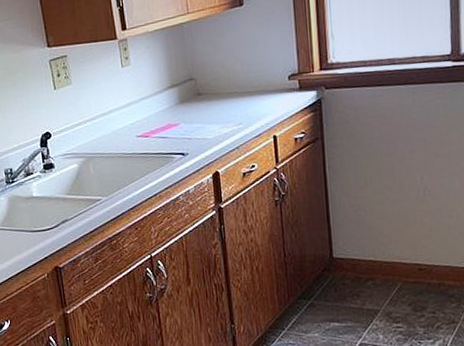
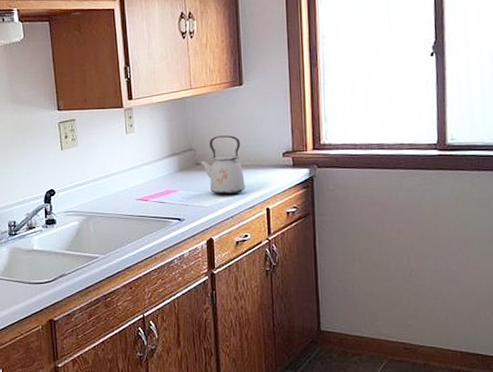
kettle: none [201,61,250,126] -> present [199,135,245,195]

